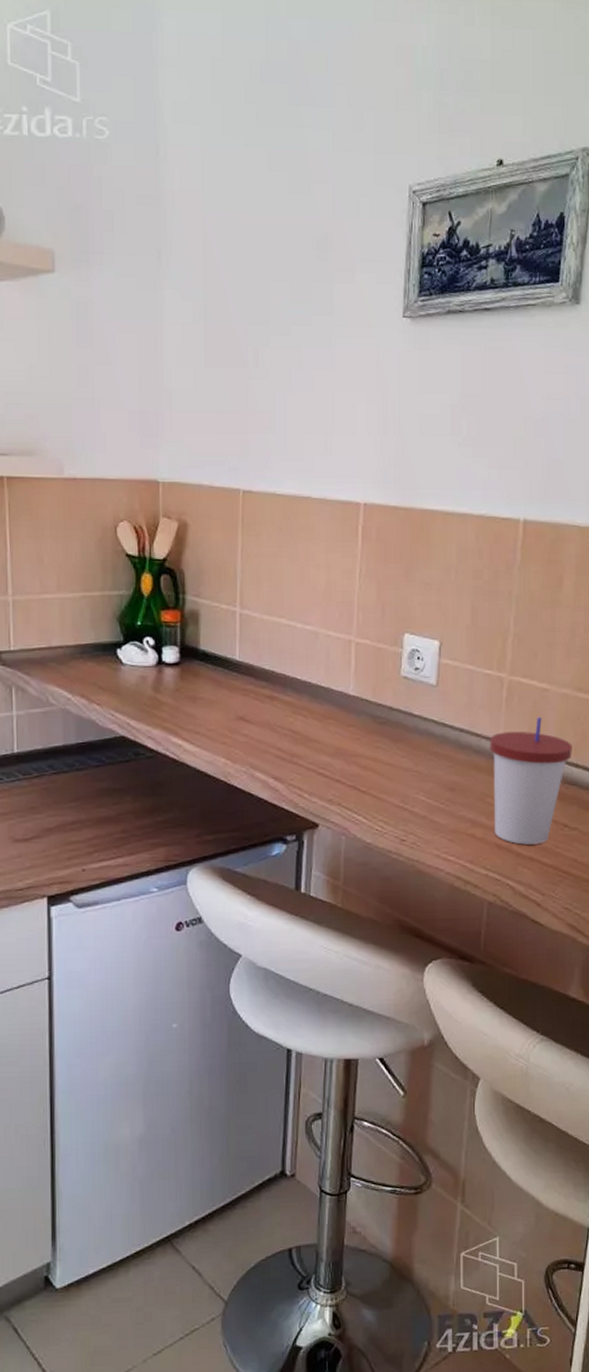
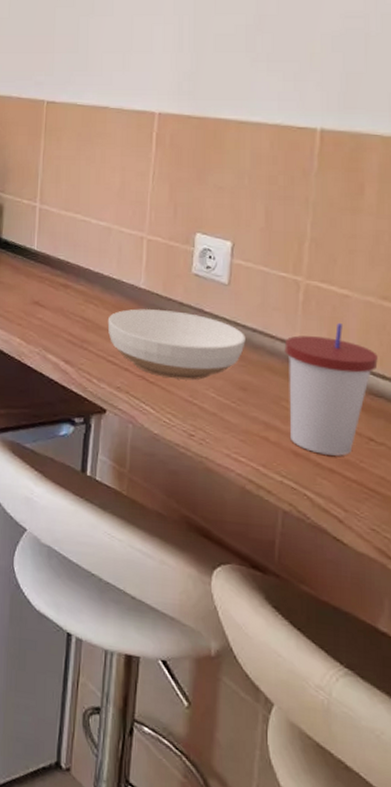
bowl: none [317,716,453,786] -> present [107,309,245,380]

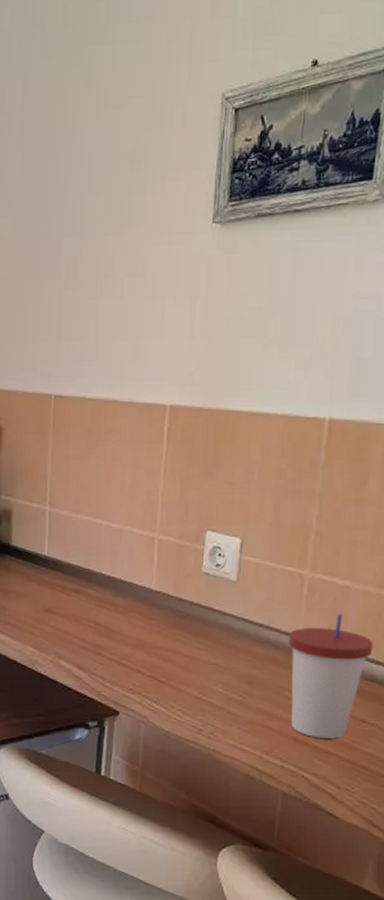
bowl: present [107,309,245,380] -> none [119,610,252,678]

